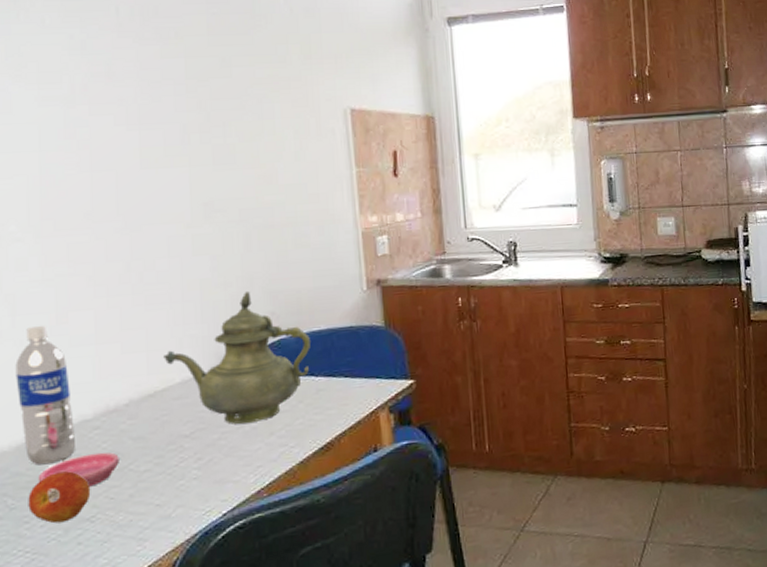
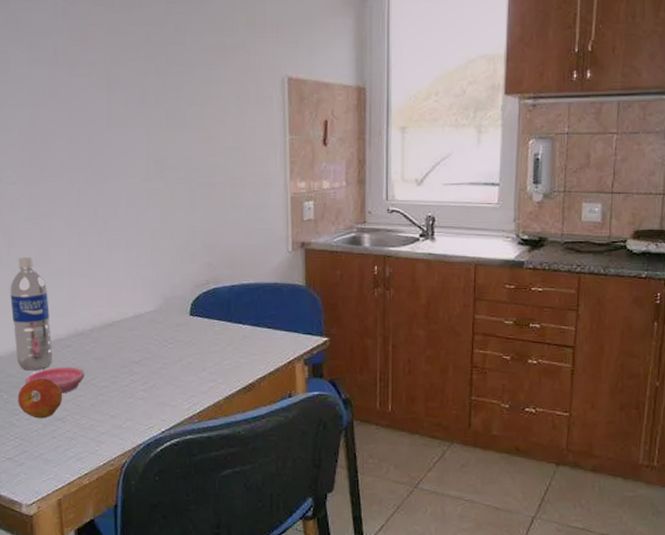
teapot: present [164,290,310,424] -> none [120,242,240,358]

